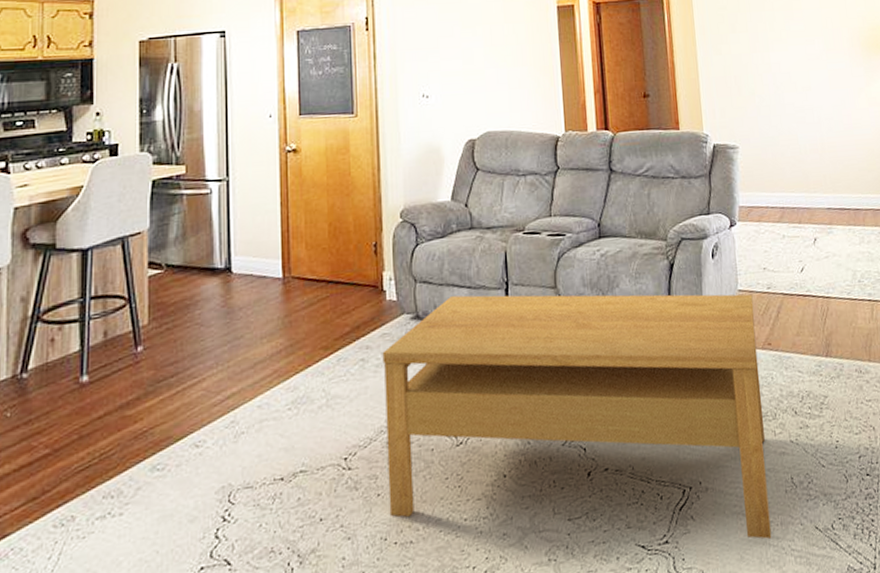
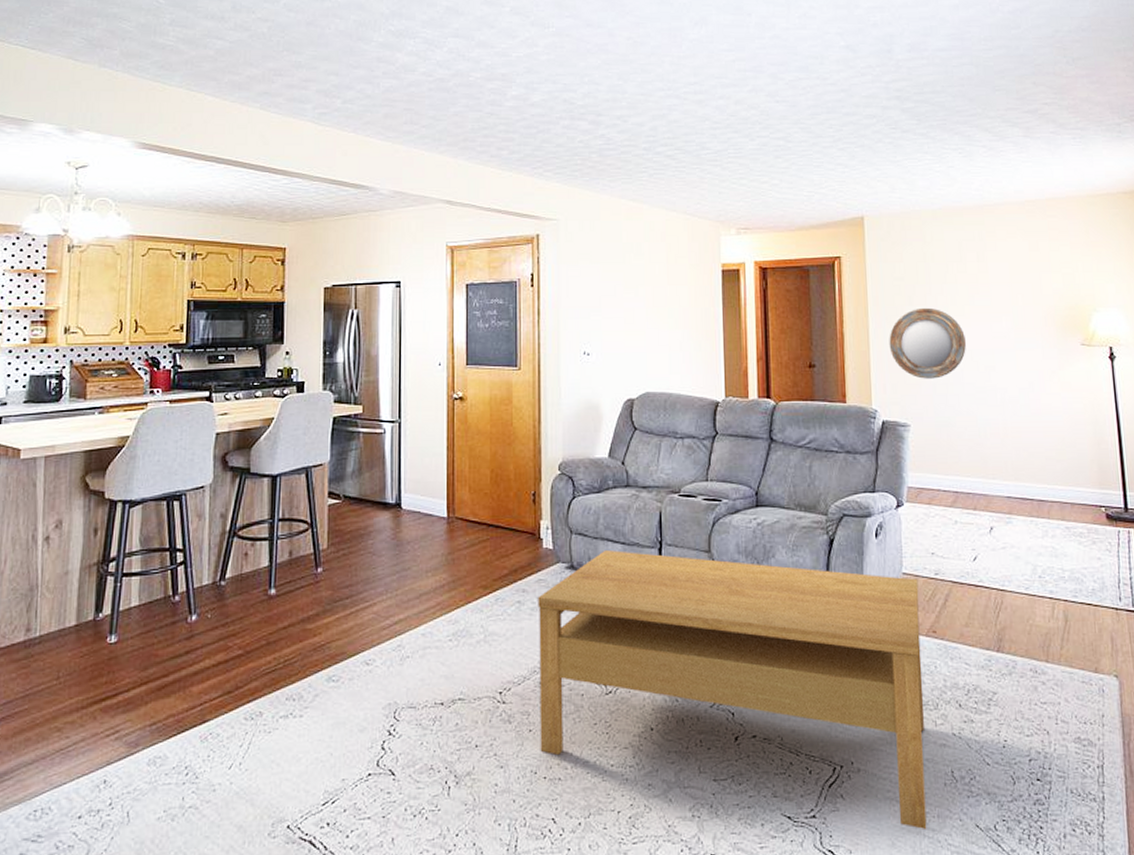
home mirror: none [716,34,785,102] -> present [889,307,966,379]

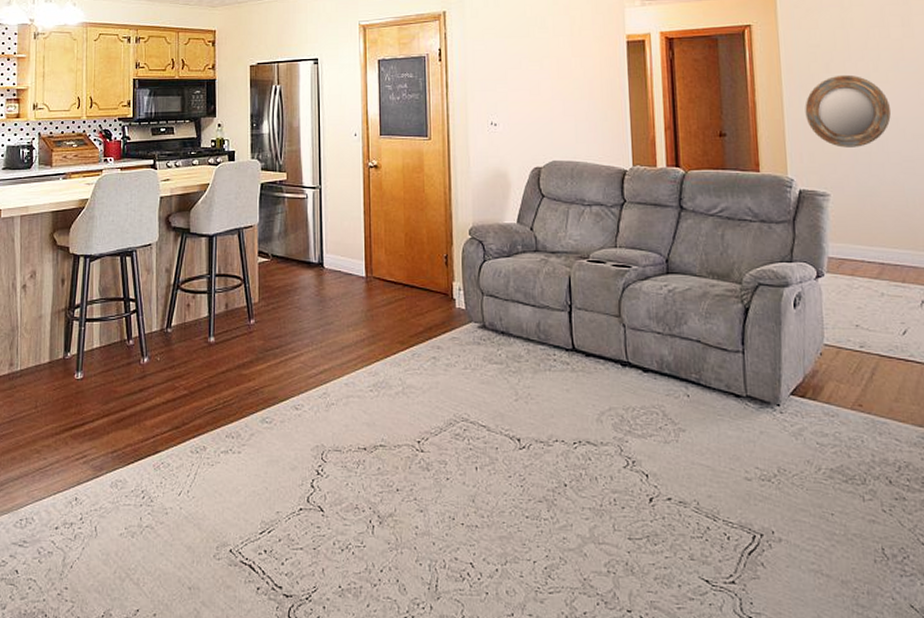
coffee table: present [538,549,927,829] -> none [452,311,856,605]

